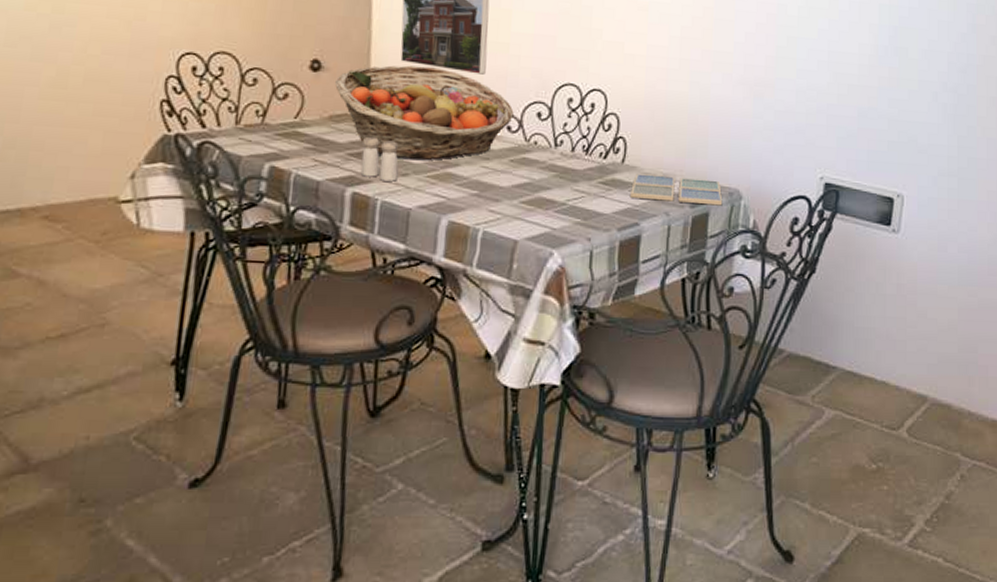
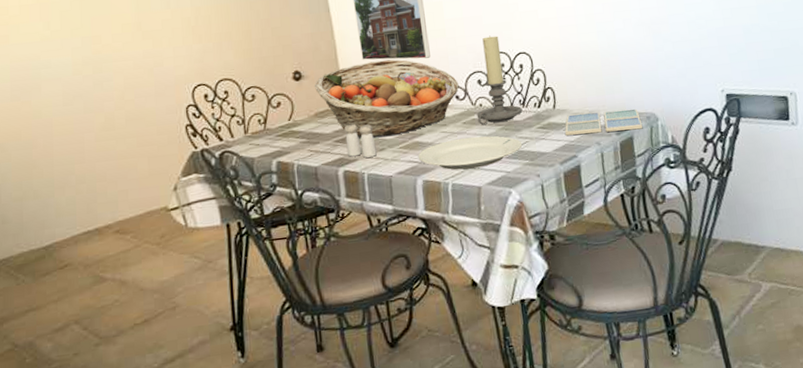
plate: none [447,178,577,218] -> present [418,135,523,170]
candle holder: none [528,61,584,168] -> present [477,35,522,125]

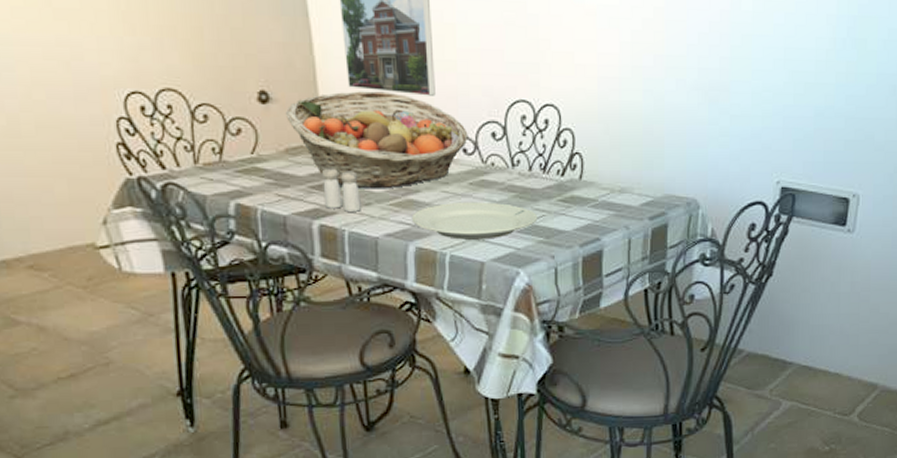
candle holder: present [477,35,522,125] -> none [487,77,542,188]
drink coaster: present [565,108,643,136] -> none [590,189,681,216]

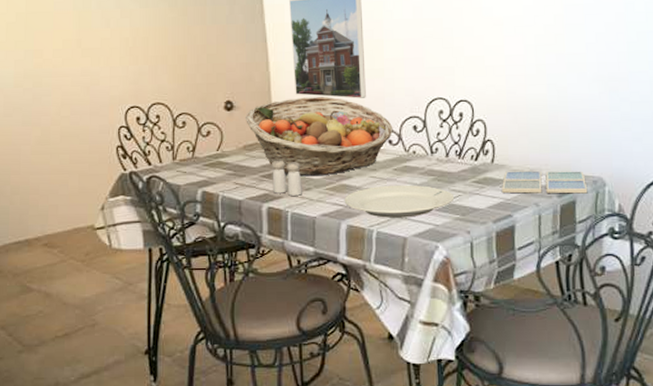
drink coaster: none [590,189,681,216] -> present [502,171,588,194]

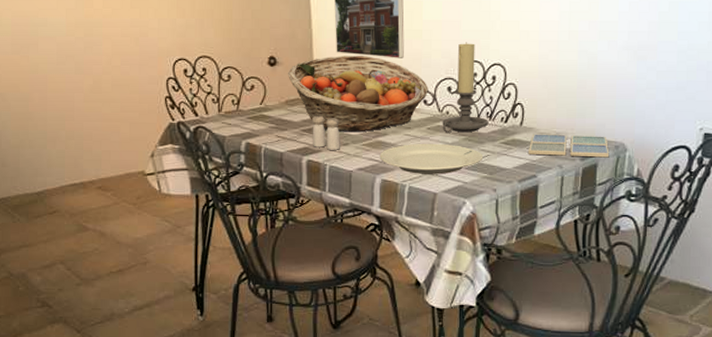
candle holder: none [409,79,458,173] -> present [442,42,488,133]

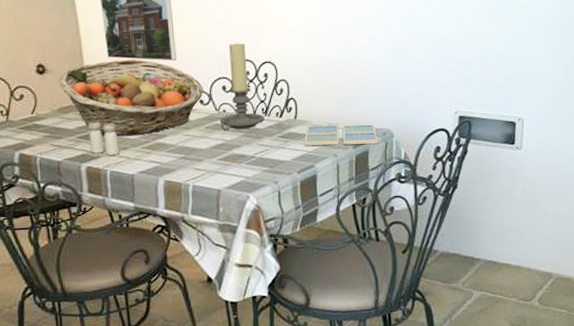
plate: present [379,143,484,174] -> none [160,141,263,173]

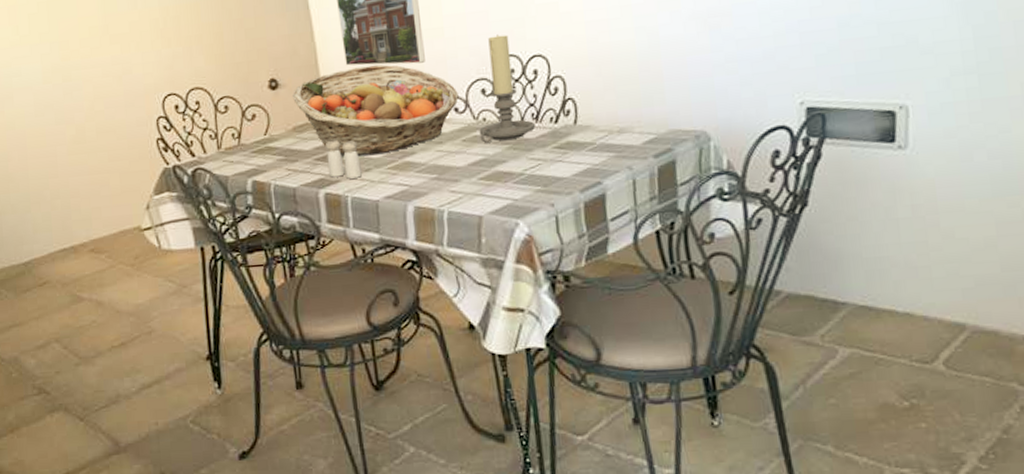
drink coaster: present [304,124,379,146] -> none [588,125,690,157]

